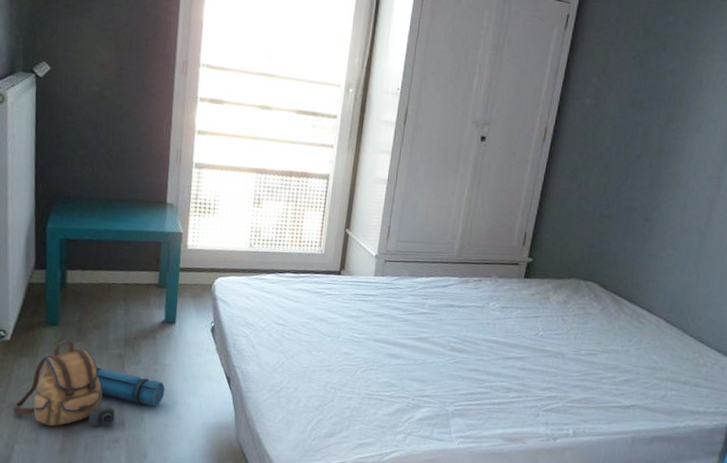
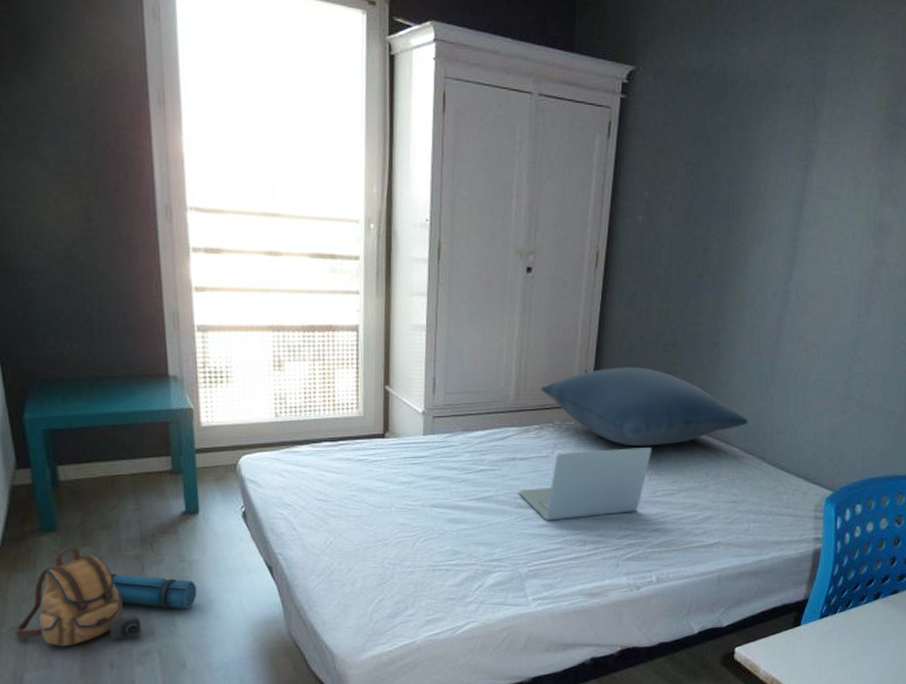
laptop: none [453,304,580,367] -> present [518,448,652,521]
pillow: none [483,232,674,308] -> present [541,366,748,446]

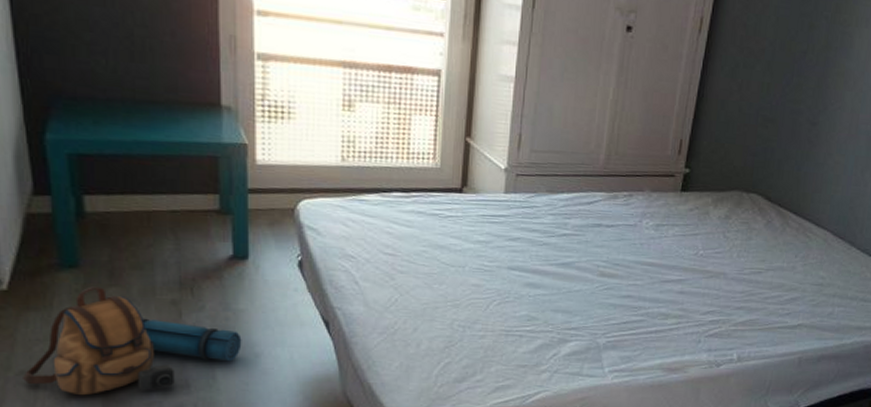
laptop: present [518,448,652,521] -> none [602,222,743,292]
pillow: present [541,366,748,446] -> none [632,139,841,223]

